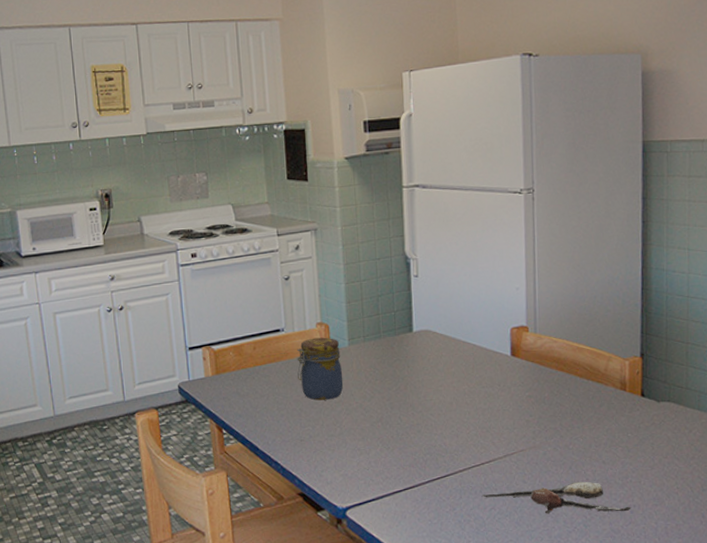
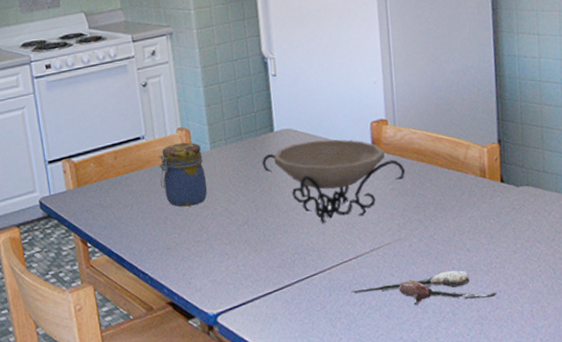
decorative bowl: none [399,342,544,426] -> present [262,139,406,224]

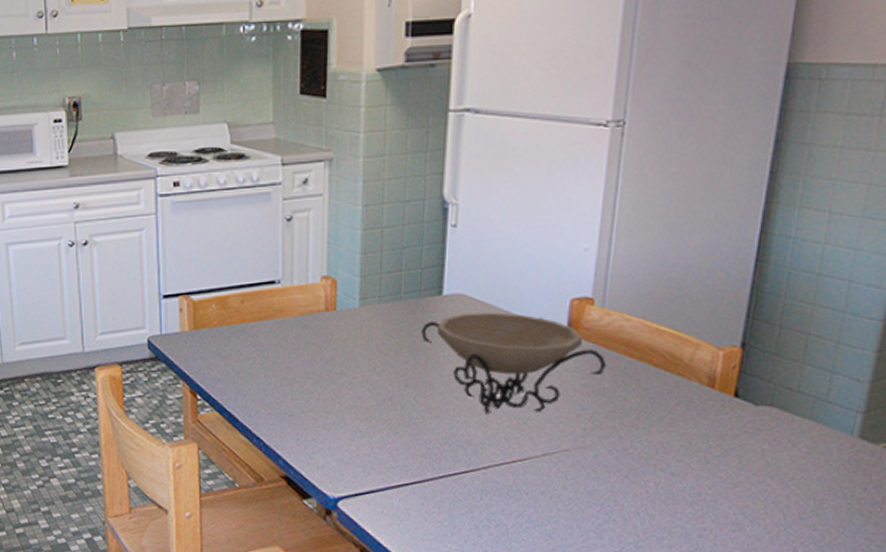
jar: present [159,142,208,207] -> none [293,294,349,370]
spoon: present [351,270,497,306] -> none [508,493,700,535]

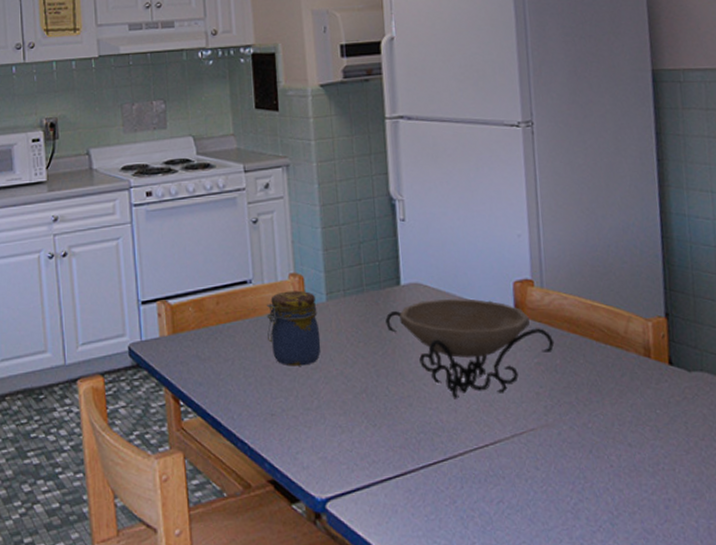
jar: none [293,294,349,370] -> present [266,290,321,366]

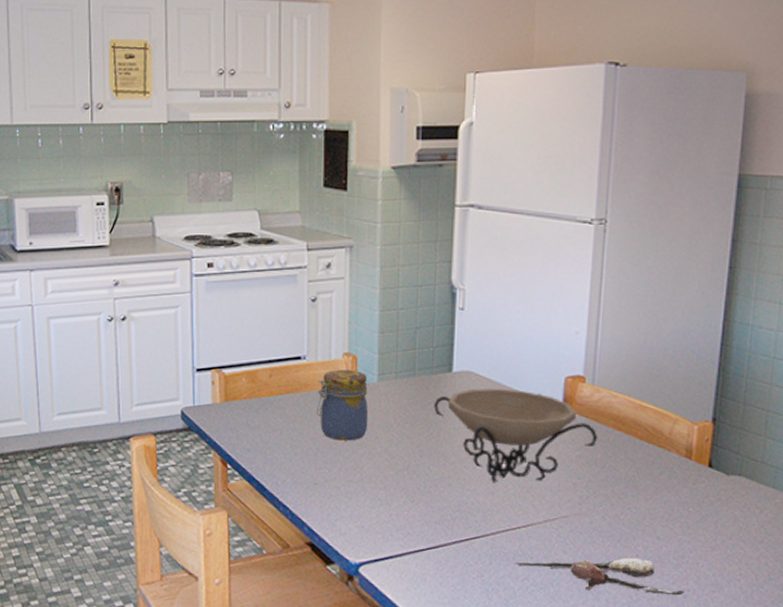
spoon: none [486,468,666,510] -> present [514,557,685,596]

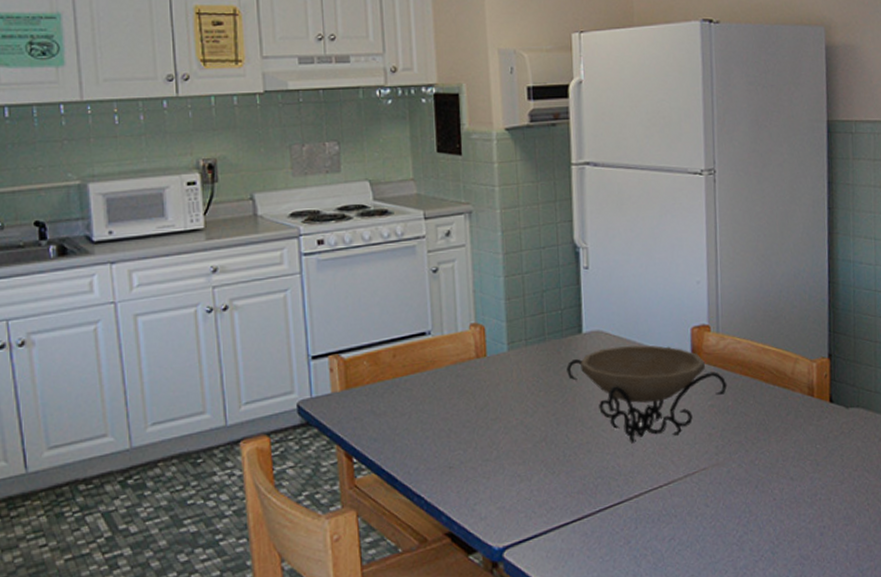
jar: present [317,369,369,441] -> none [446,341,501,418]
spoon: present [514,557,685,596] -> none [659,501,821,543]

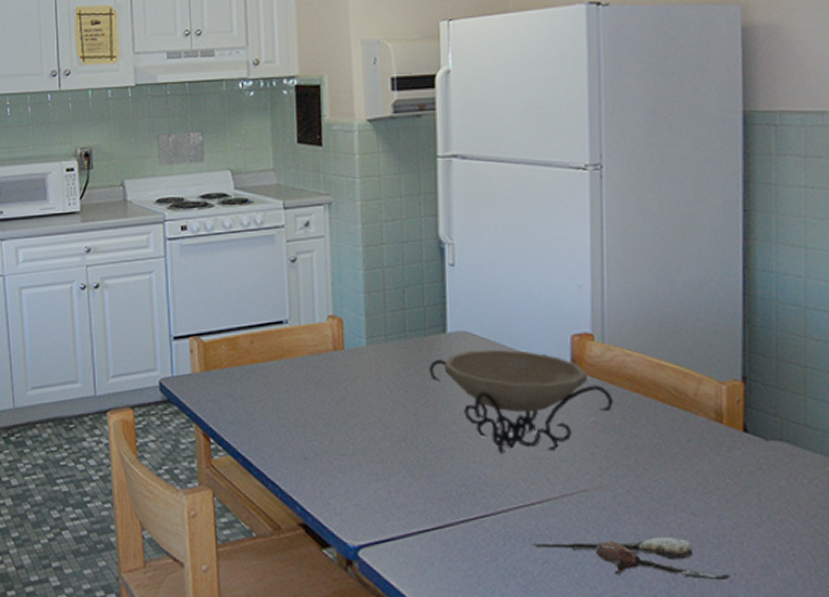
spoon: none [659,501,821,543] -> present [531,536,731,581]

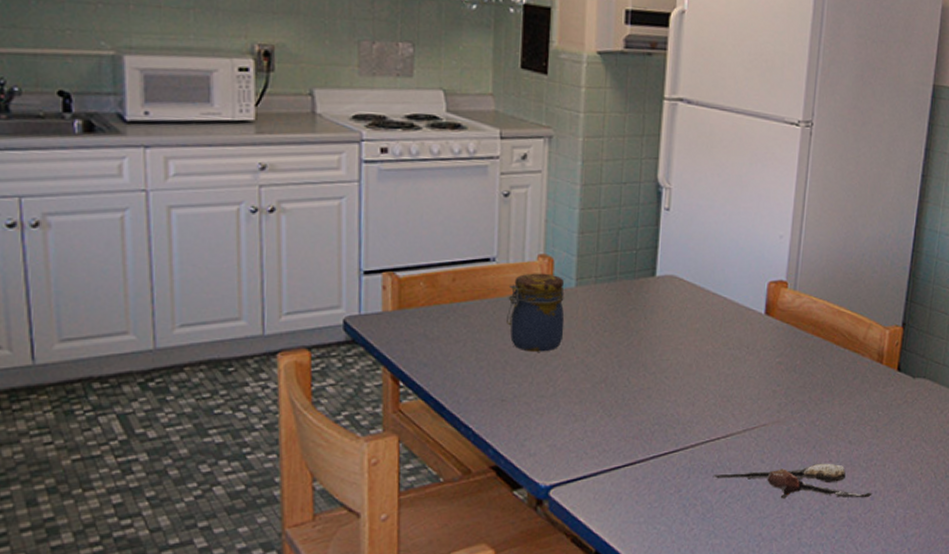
jar: none [302,333,359,411] -> present [507,273,565,352]
decorative bowl: present [429,349,614,454] -> none [635,293,798,393]

